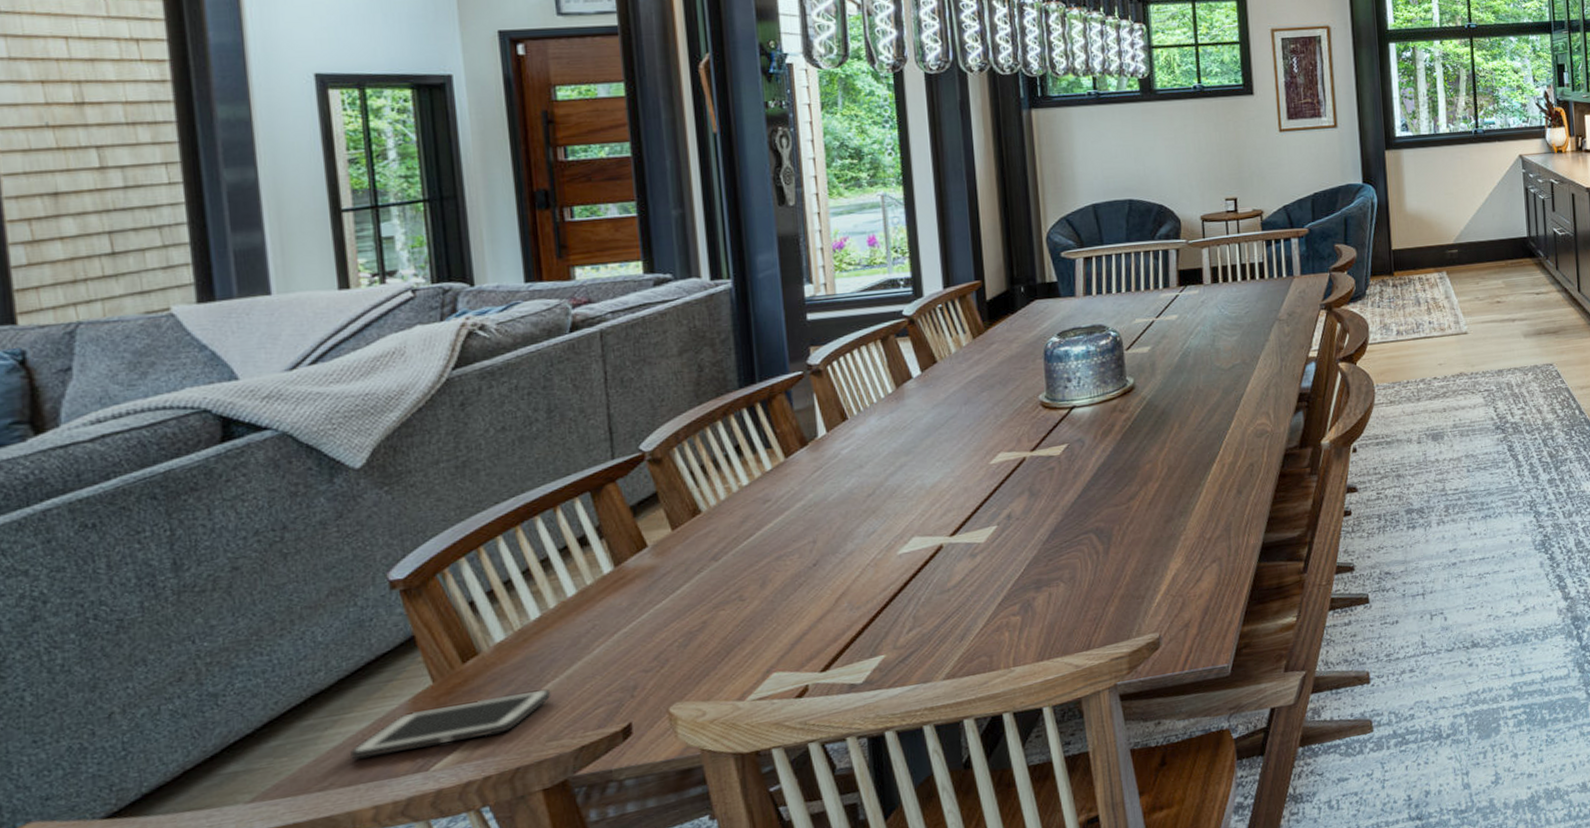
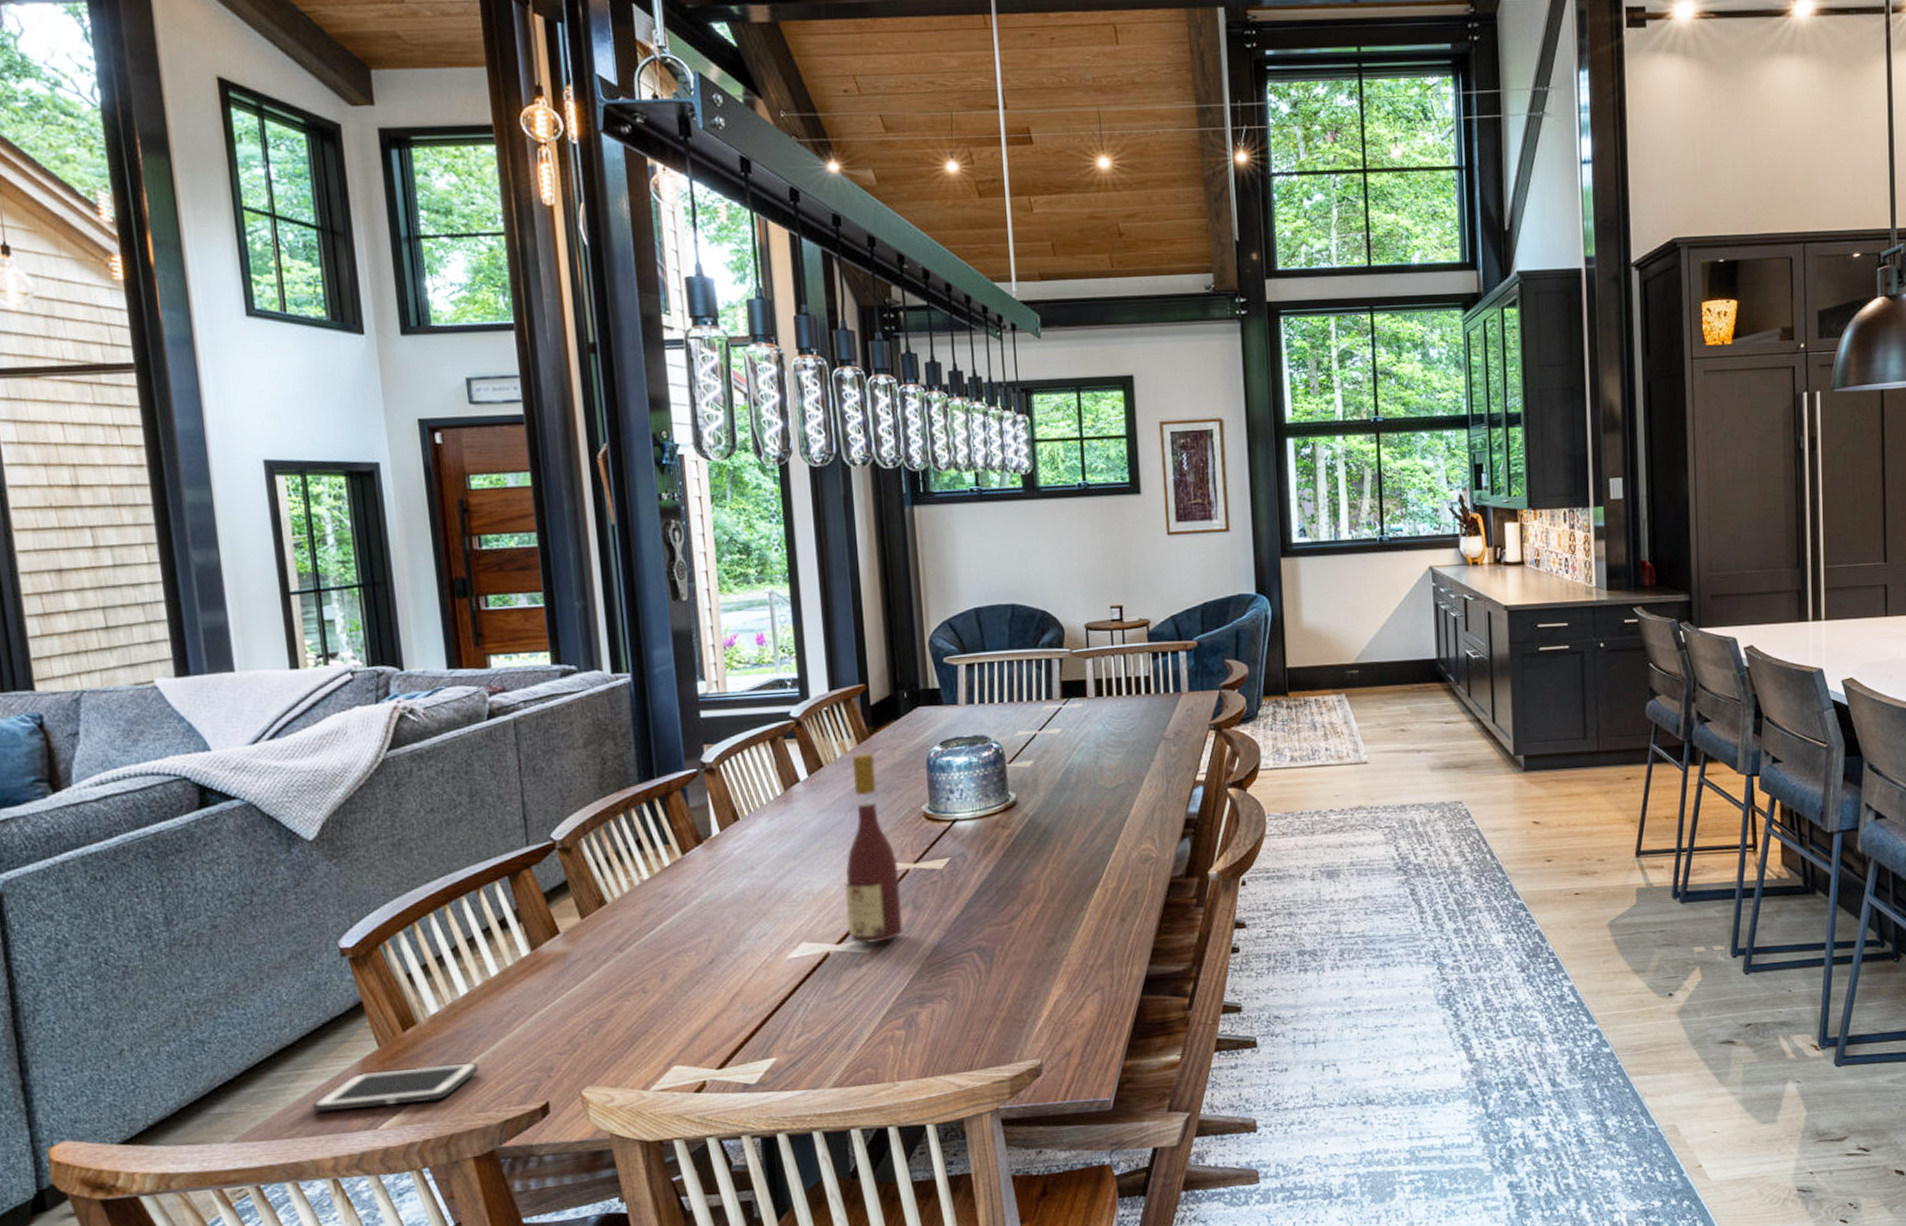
wine bottle: none [959,346,1019,534] -> present [845,753,903,944]

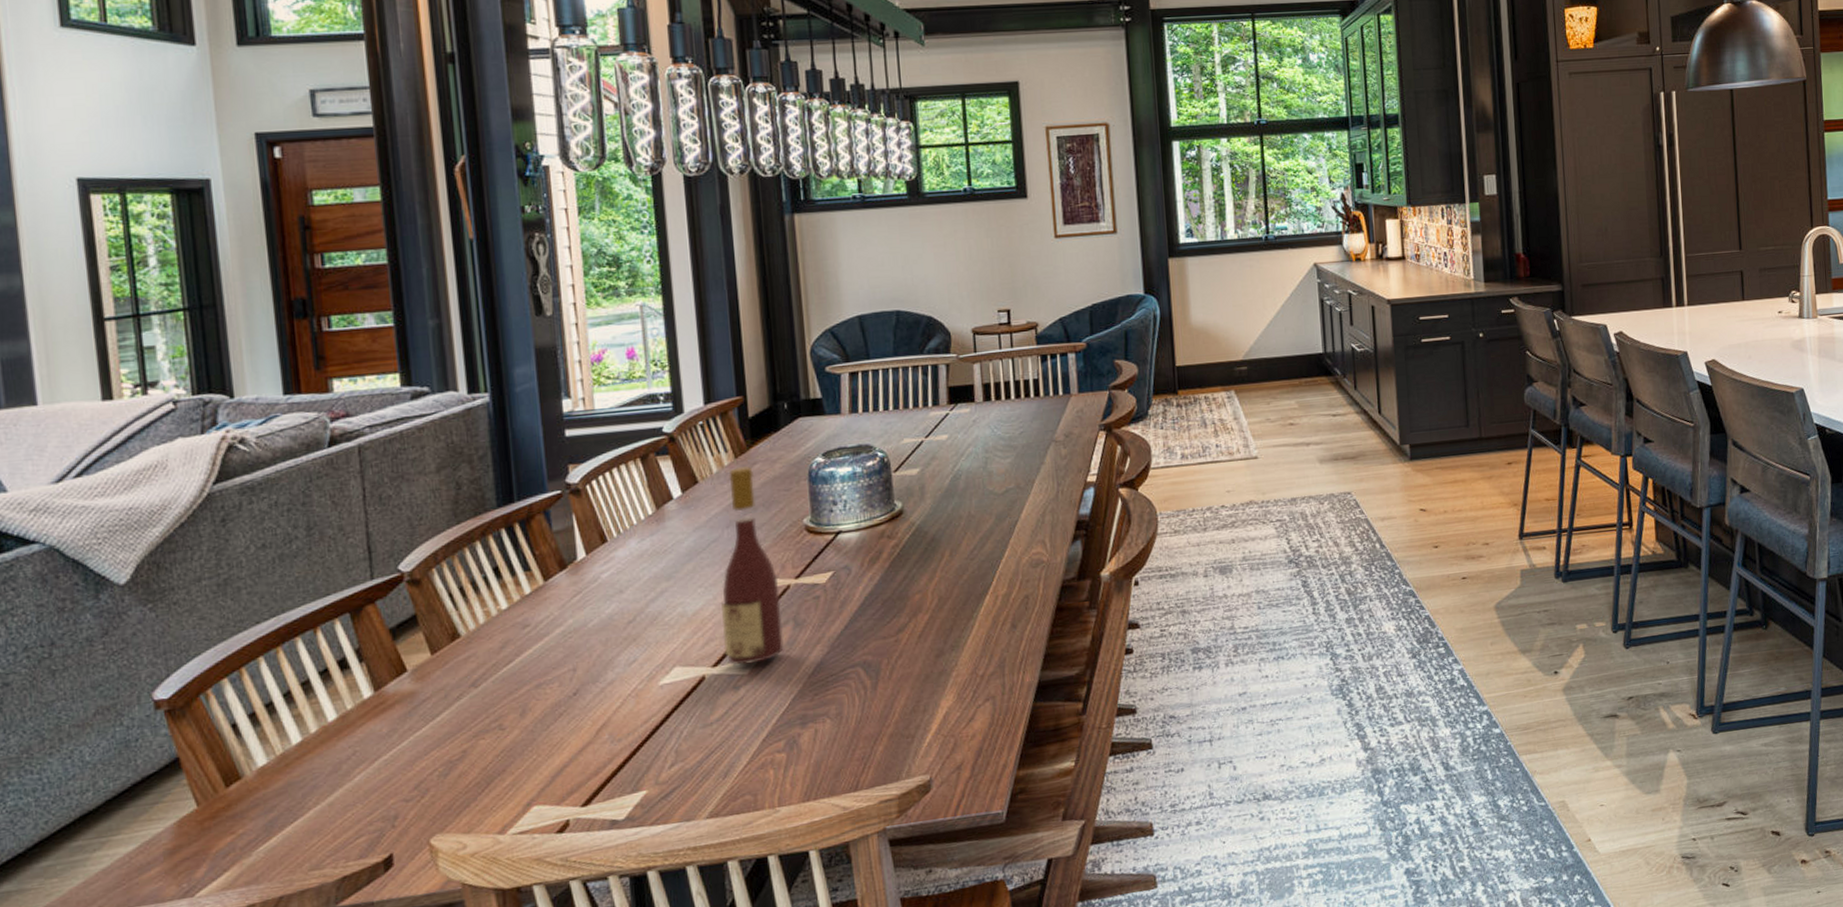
cell phone: present [312,1062,479,1112] -> none [118,816,313,883]

